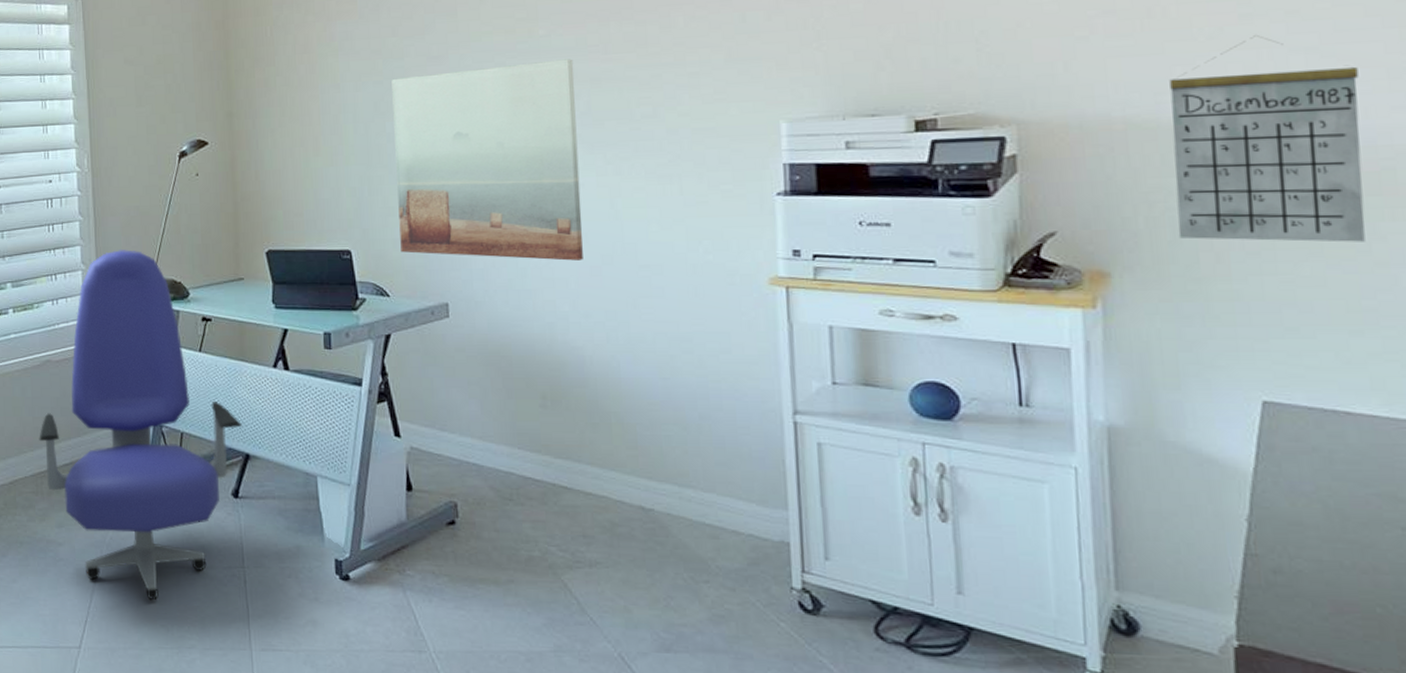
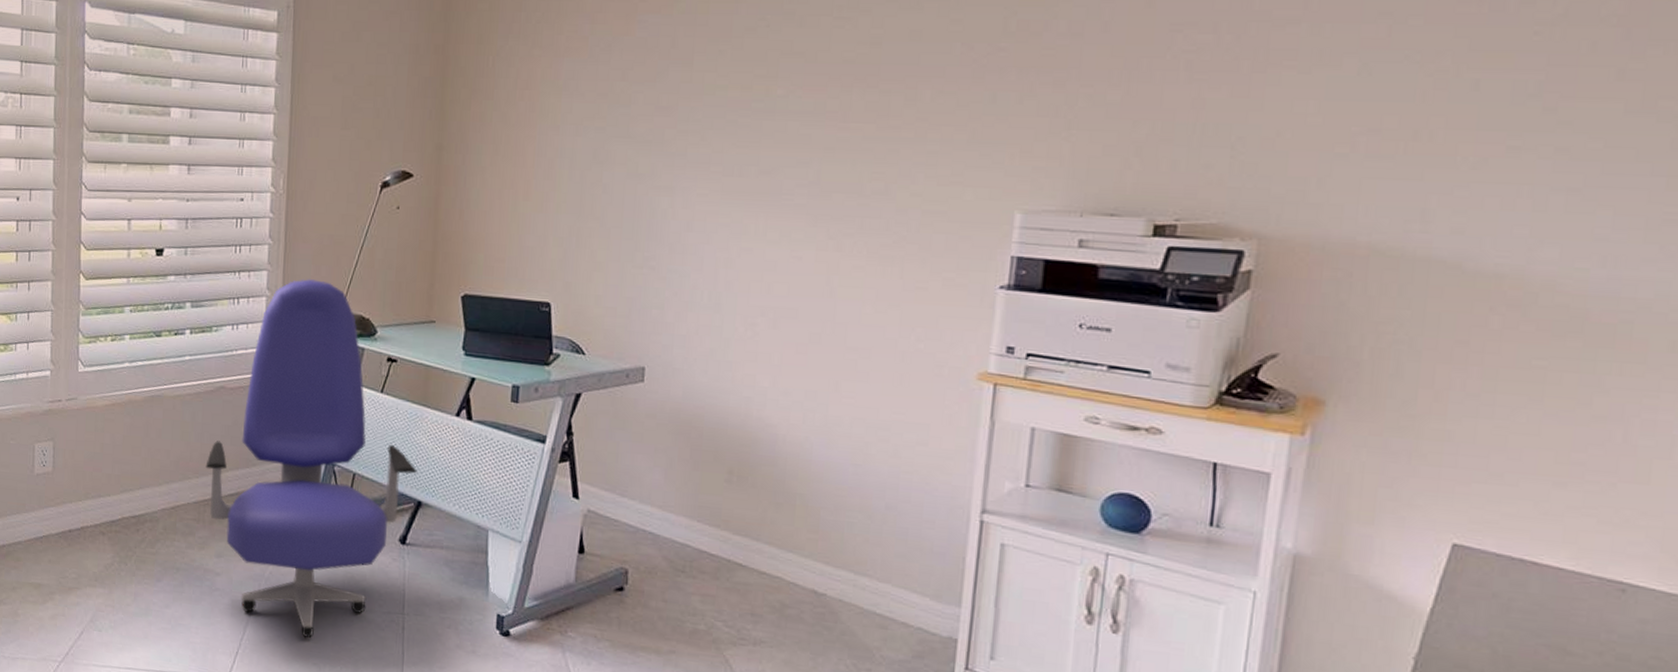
wall art: present [391,59,583,261] -> none [602,123,809,336]
calendar: present [1169,35,1365,243] -> none [1401,170,1617,394]

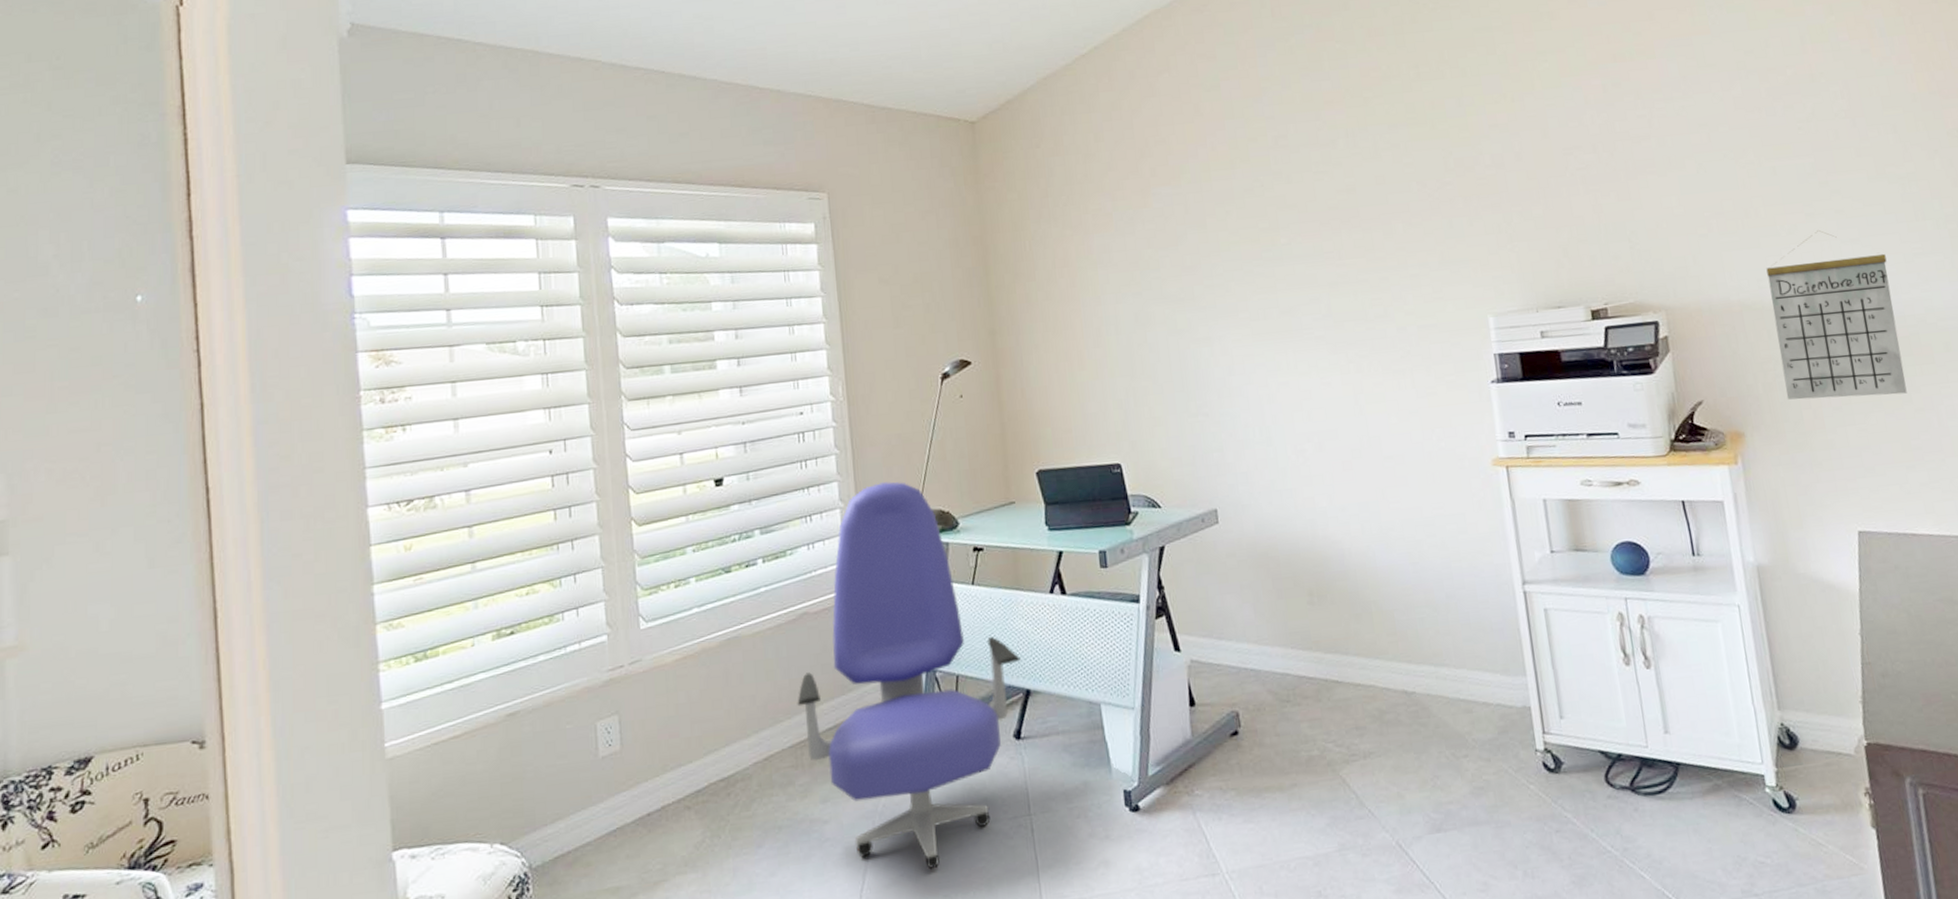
calendar: none [1401,170,1617,394] -> present [1766,230,1907,400]

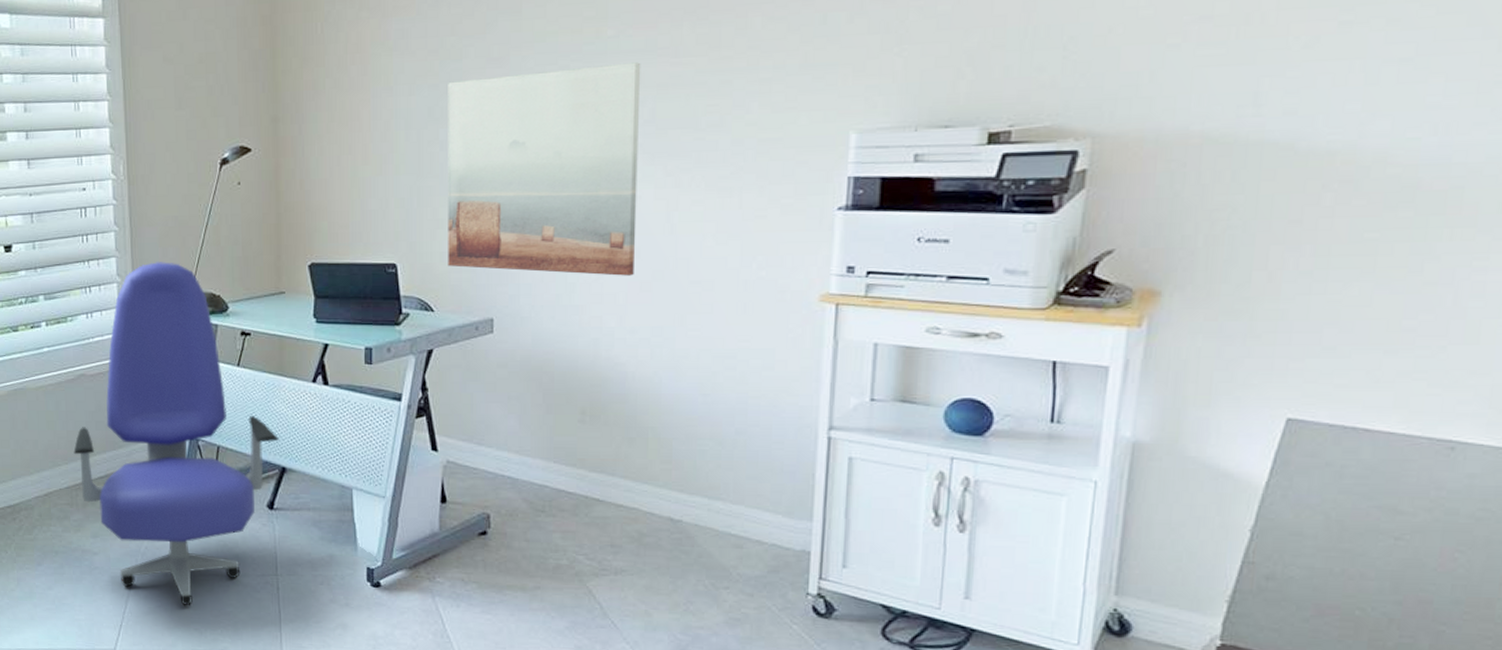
wall art: none [1150,265,1336,462] -> present [448,62,641,276]
calendar: present [1766,230,1907,400] -> none [1235,45,1448,262]

